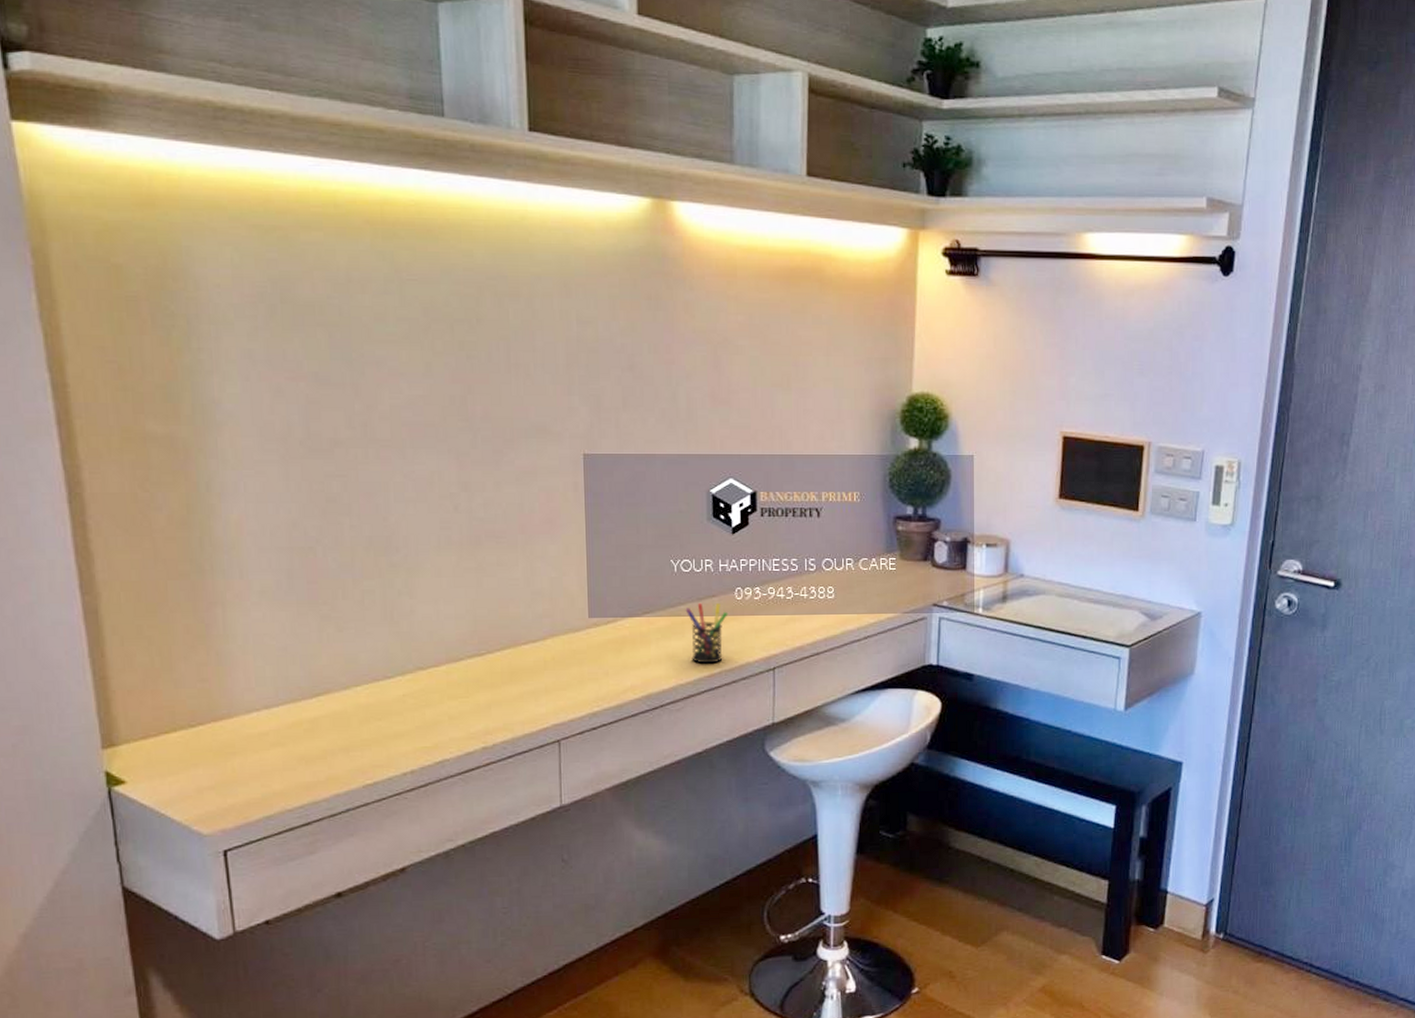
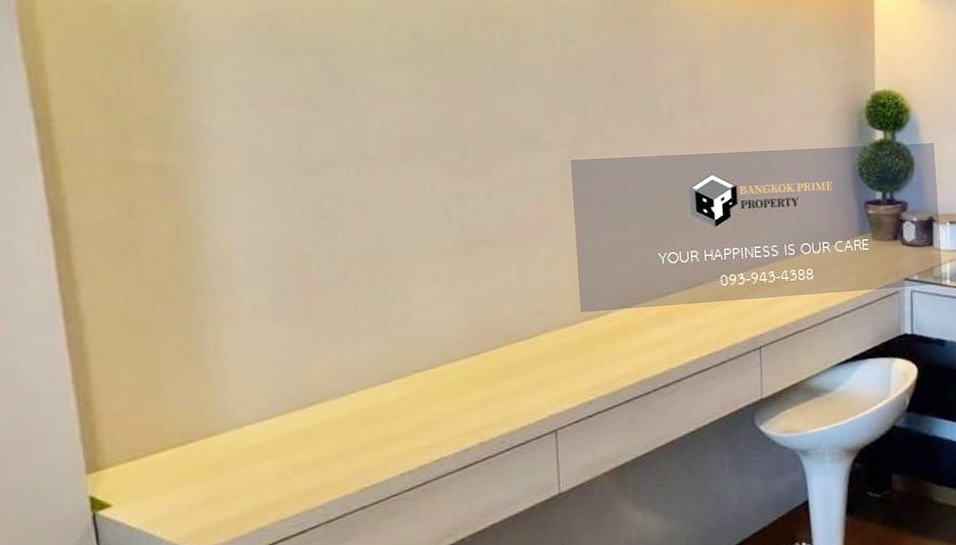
pen holder: present [685,602,728,664] -> none [674,291,715,348]

